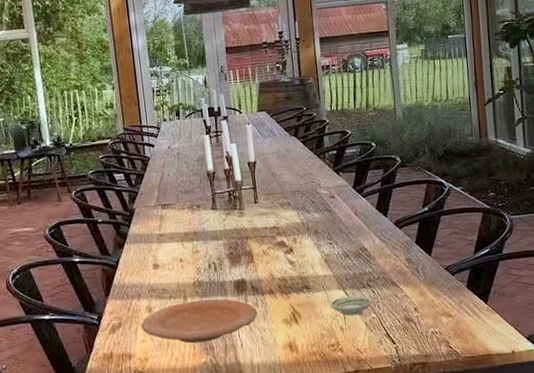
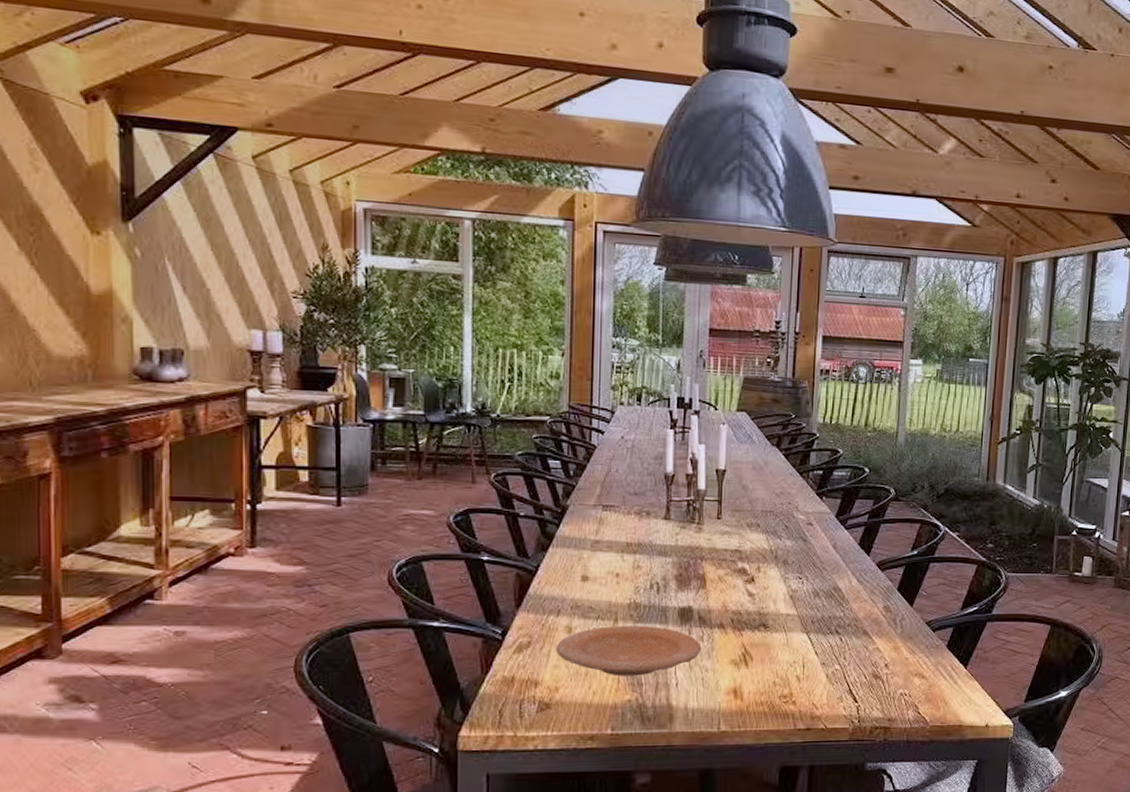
saucer: present [330,295,373,316] -> none [789,641,839,664]

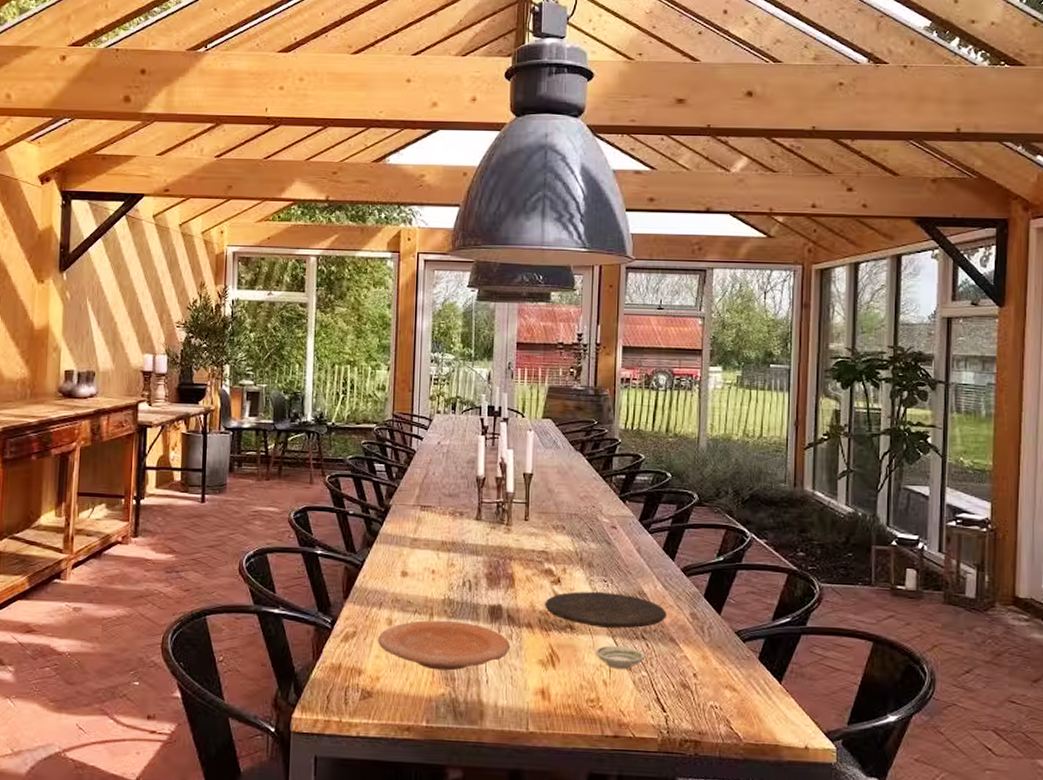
plate: none [738,590,861,624] -> present [545,591,667,629]
saucer: none [789,641,839,664] -> present [595,645,646,669]

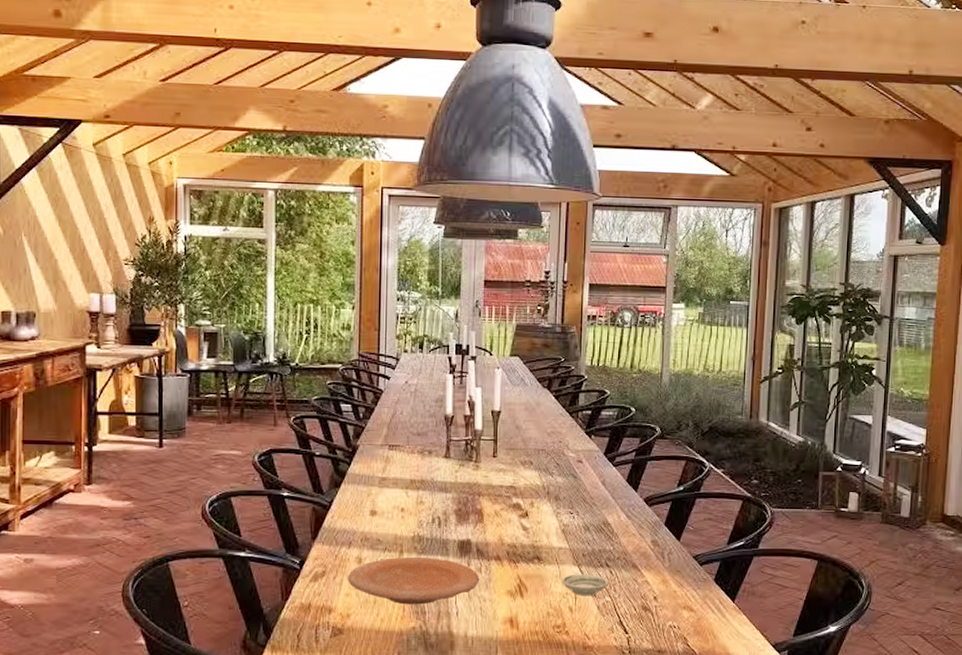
plate: present [545,591,667,629] -> none [513,524,629,557]

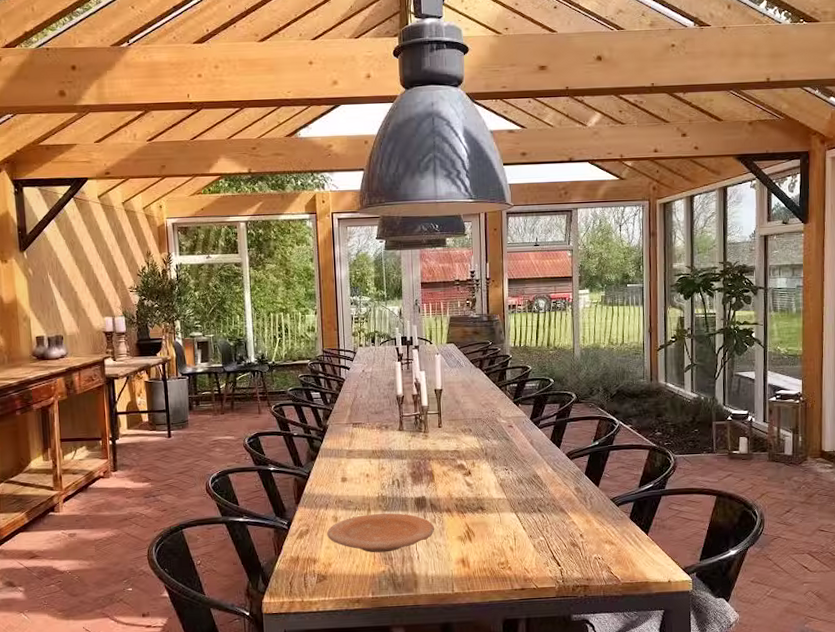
saucer: present [561,574,609,595] -> none [502,519,542,537]

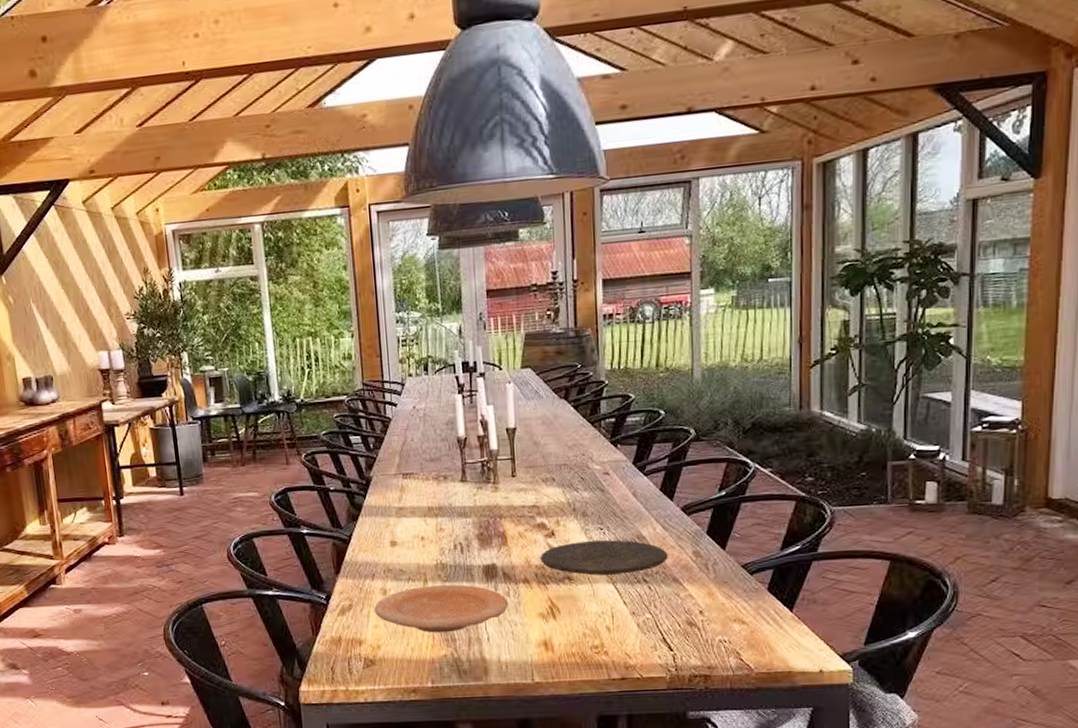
plate: none [460,478,557,506] -> present [540,540,668,576]

